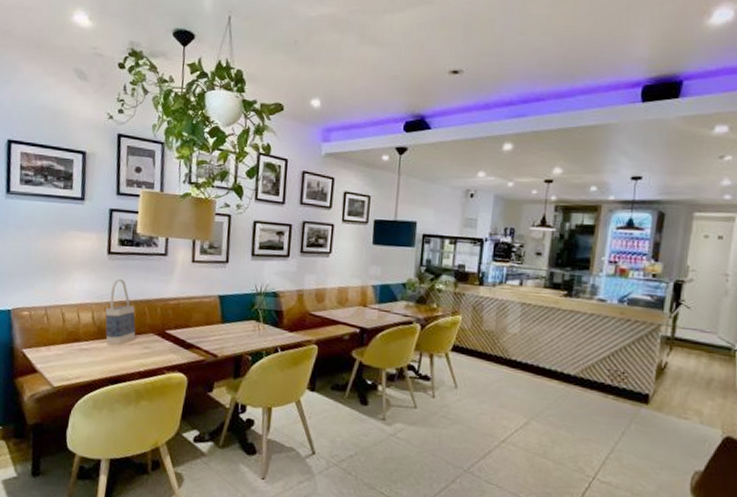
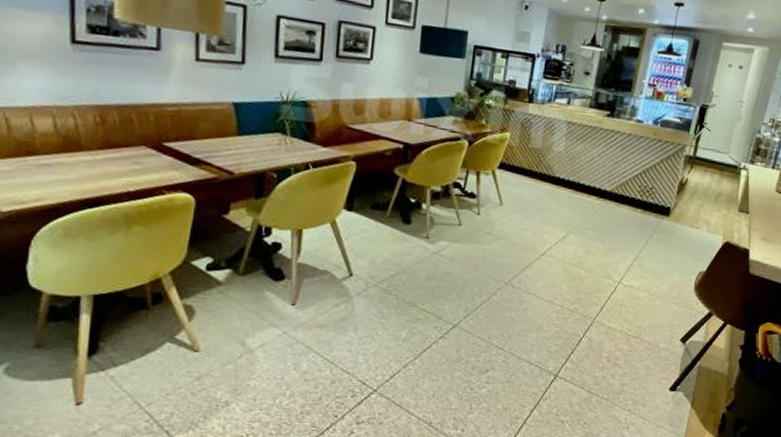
bag: present [105,279,136,347] -> none [73,76,121,162]

